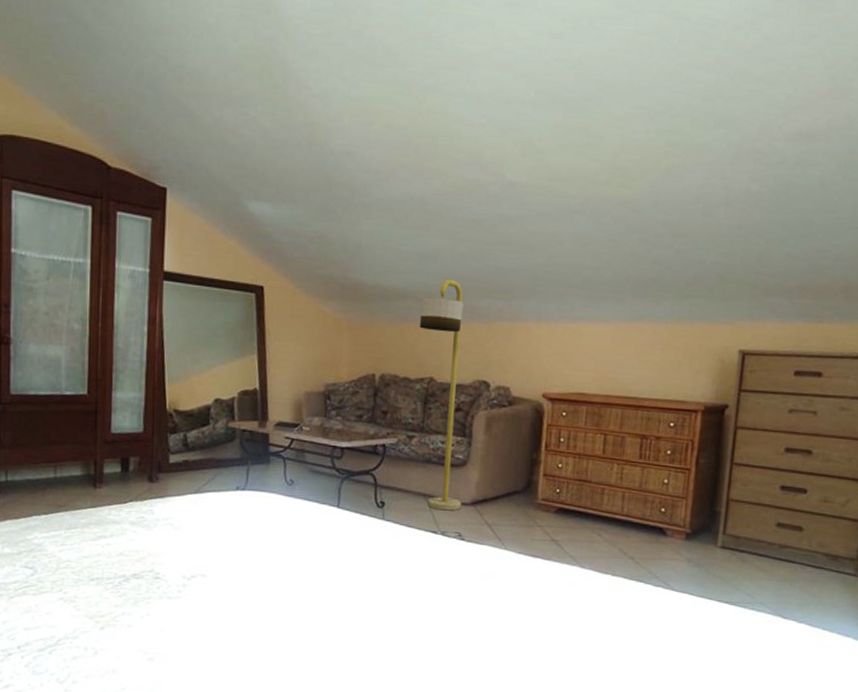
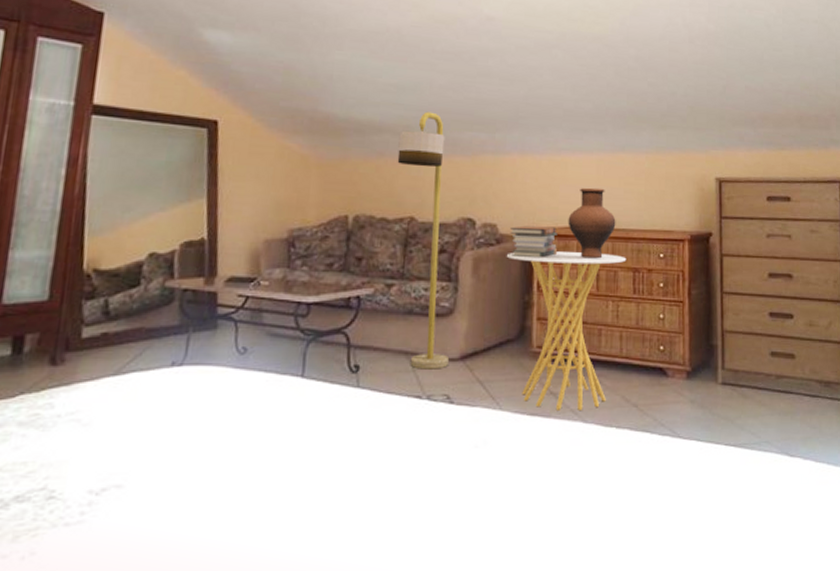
side table: none [517,414,635,558] -> present [506,252,627,412]
book stack: none [522,390,568,421] -> present [510,225,558,258]
vase: none [578,355,628,424] -> present [568,187,616,259]

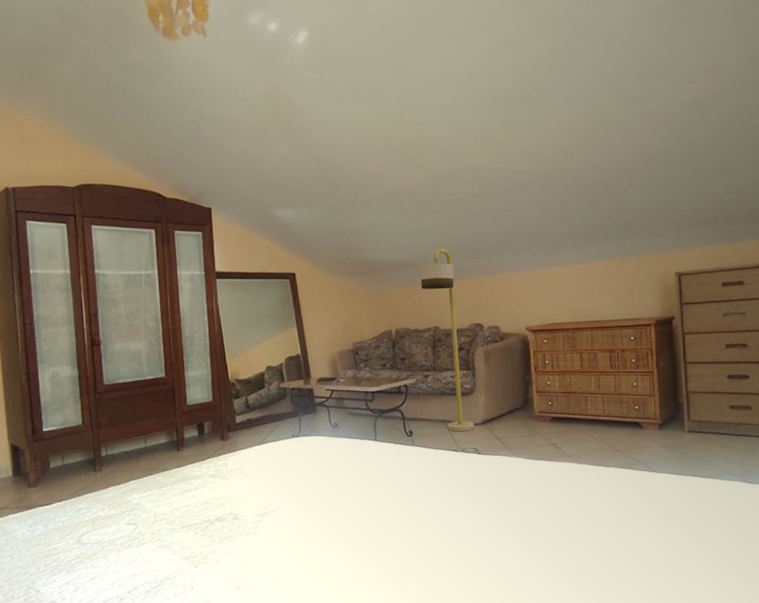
side table: present [506,252,627,412] -> none [508,340,604,456]
book stack: present [510,225,558,258] -> none [510,324,547,349]
vase: present [568,187,616,259] -> none [554,291,593,345]

